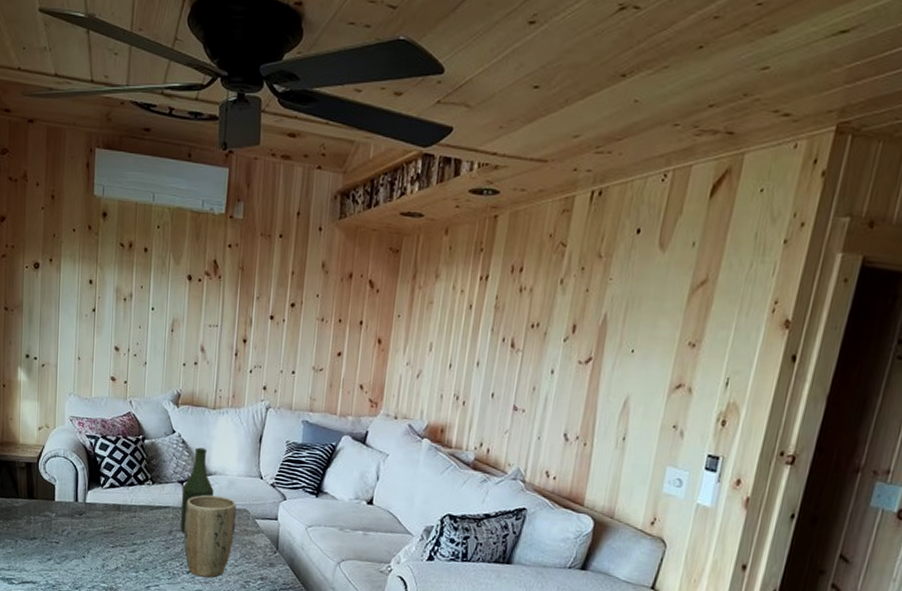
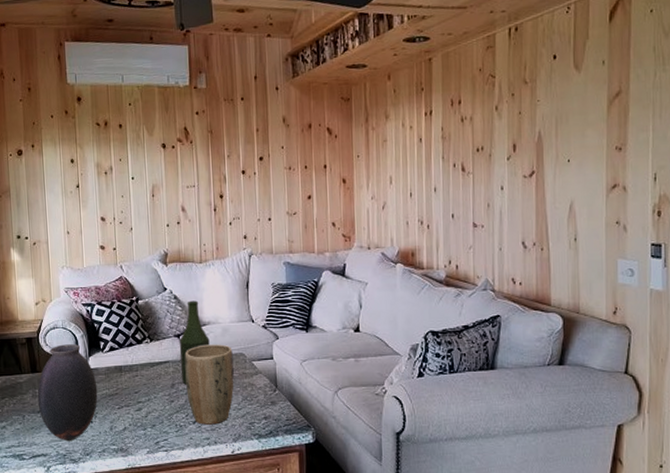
vase: none [31,474,93,572] -> present [37,344,98,441]

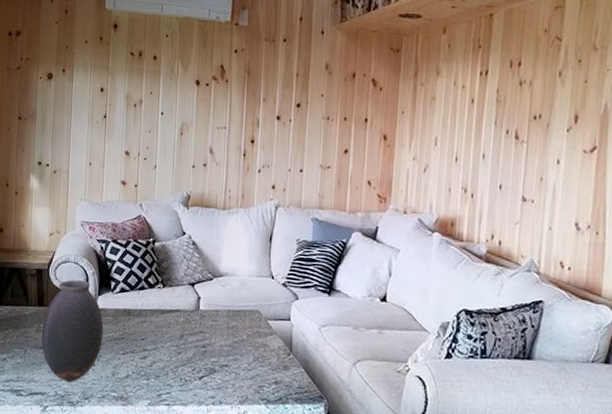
bottle: present [179,300,210,385] -> none [191,248,225,337]
plant pot: present [184,344,234,425] -> none [195,296,248,383]

